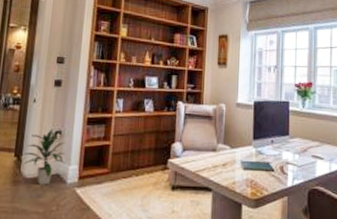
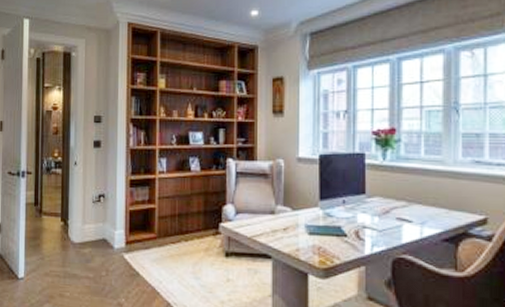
indoor plant: present [24,129,66,185] -> none [70,192,112,250]

